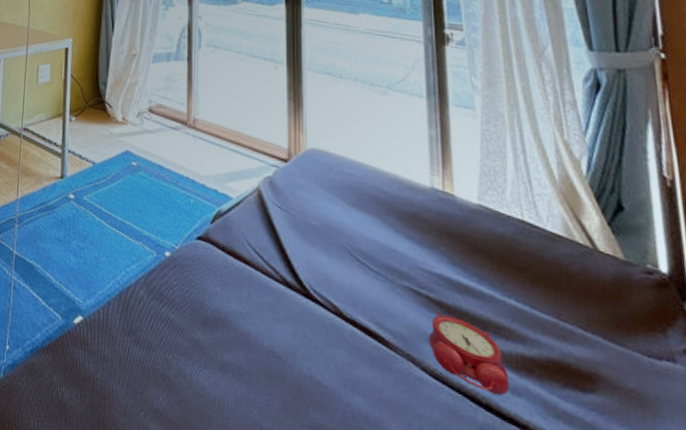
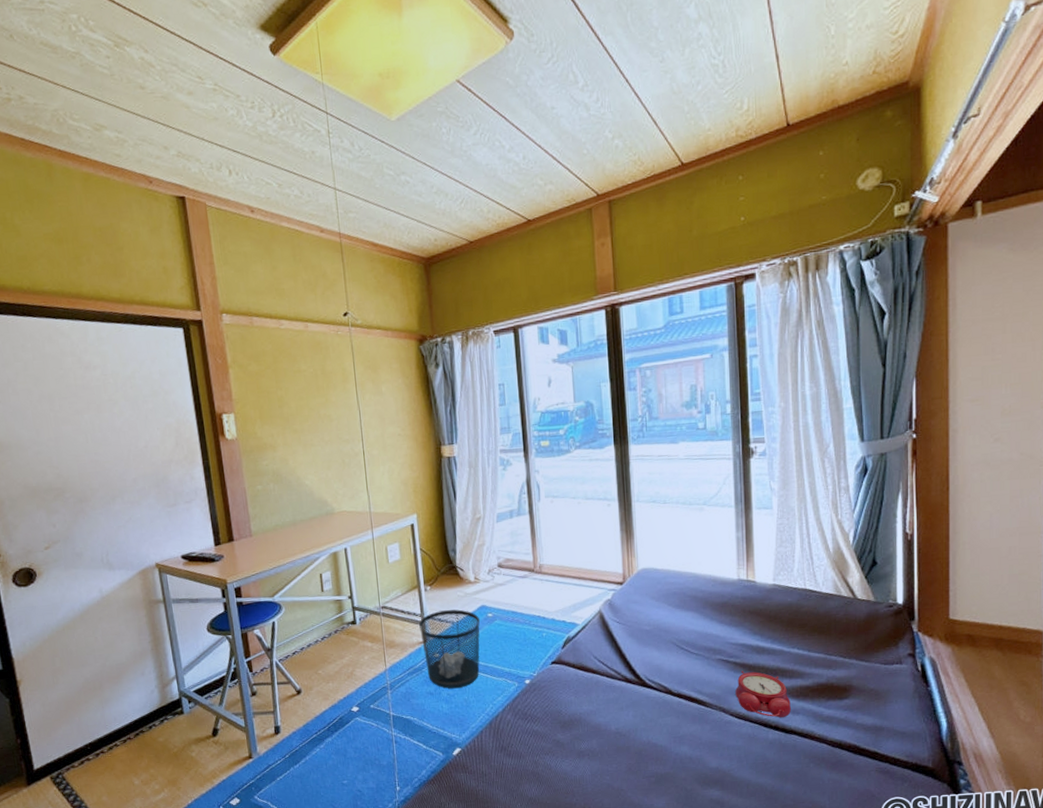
waste bin: none [57,146,122,242] -> present [418,609,480,688]

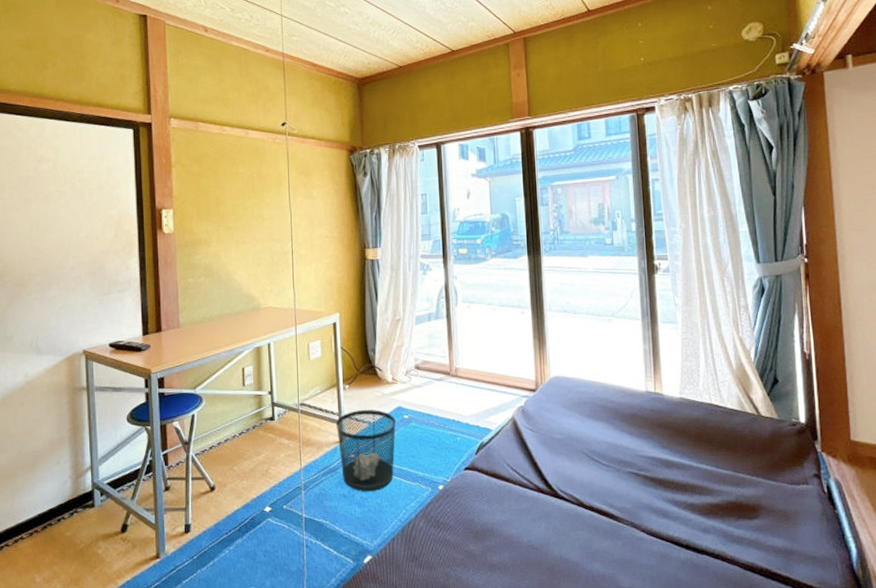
alarm clock: present [735,670,791,718] -> none [646,485,702,537]

